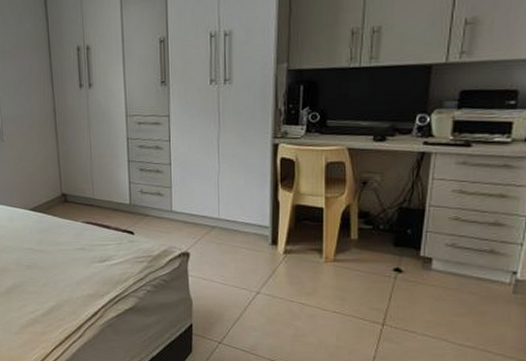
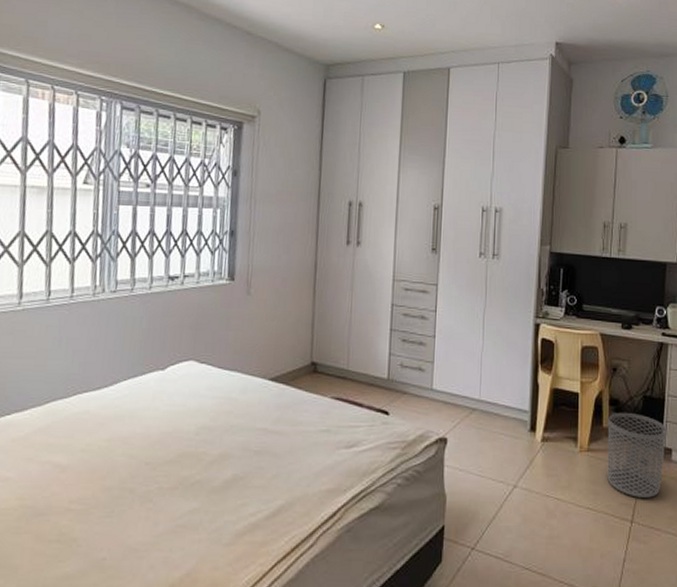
waste bin: none [356,224,426,303] -> present [607,412,666,498]

